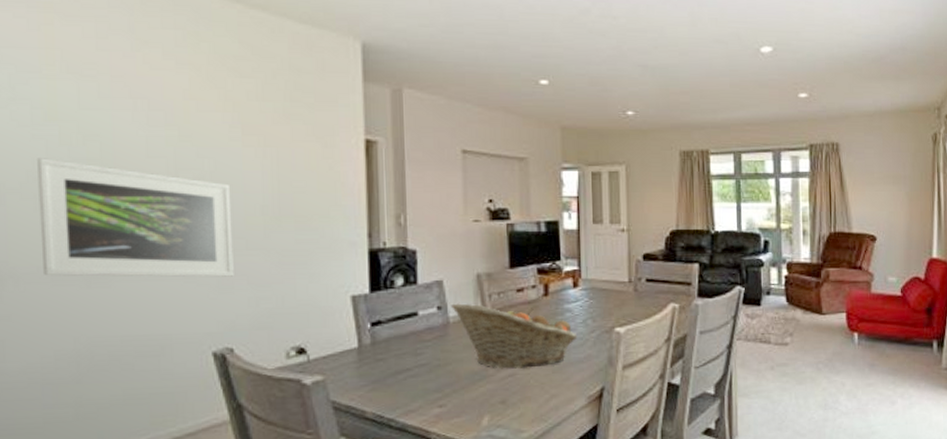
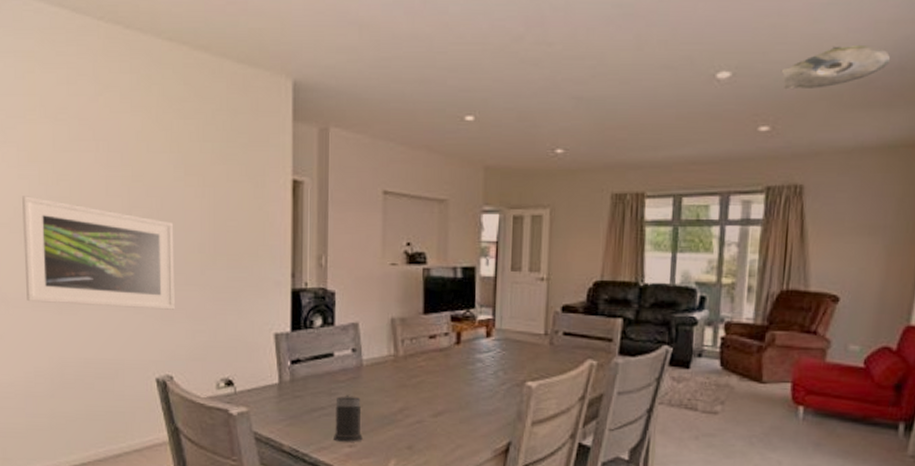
mug: none [422,353,453,403] -> present [334,394,363,442]
fruit basket: present [450,303,578,369] -> none [364,346,487,416]
ceiling light: none [812,28,895,64] -> present [781,44,891,90]

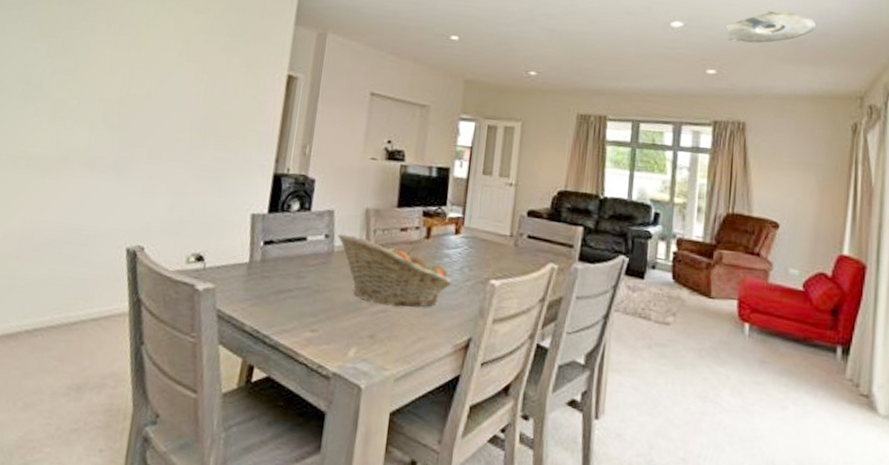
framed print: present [22,196,175,310] -> none [11,65,169,183]
mug: present [334,394,363,442] -> none [296,278,328,327]
fruit basket: none [364,346,487,416] -> present [337,233,453,308]

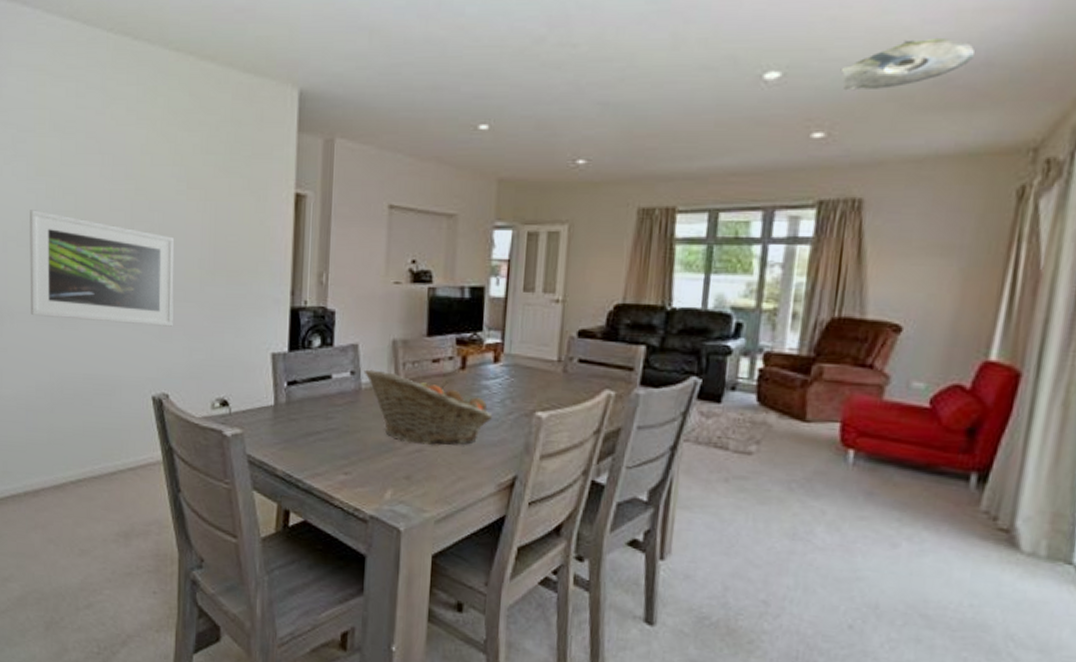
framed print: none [11,65,169,183] -> present [30,210,174,327]

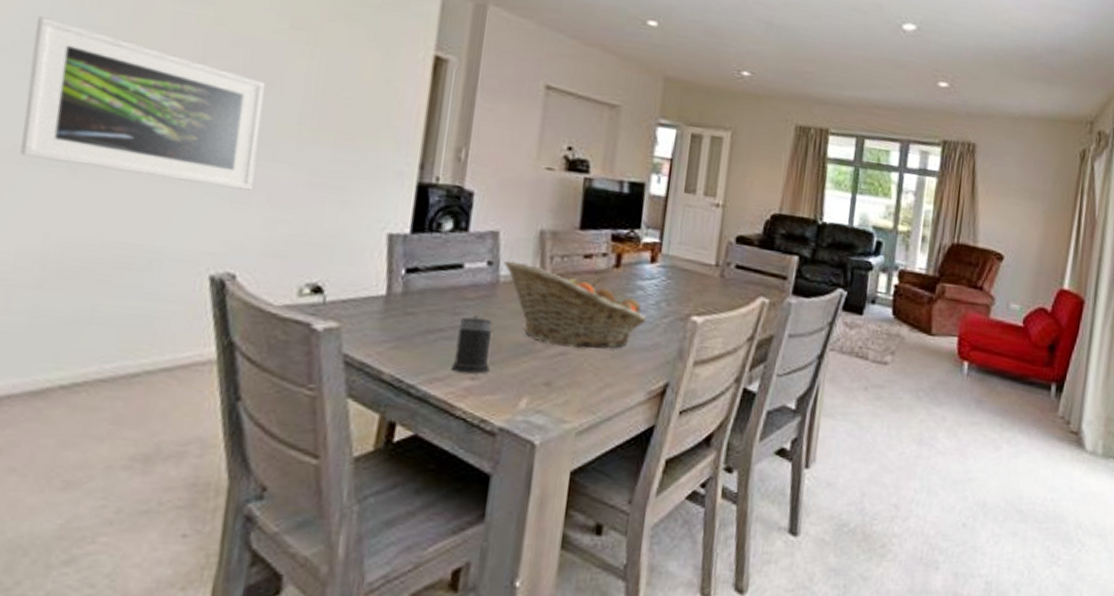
mug: none [329,419,359,470] -> present [451,315,492,374]
ceiling light: present [840,37,976,91] -> none [960,19,1053,56]

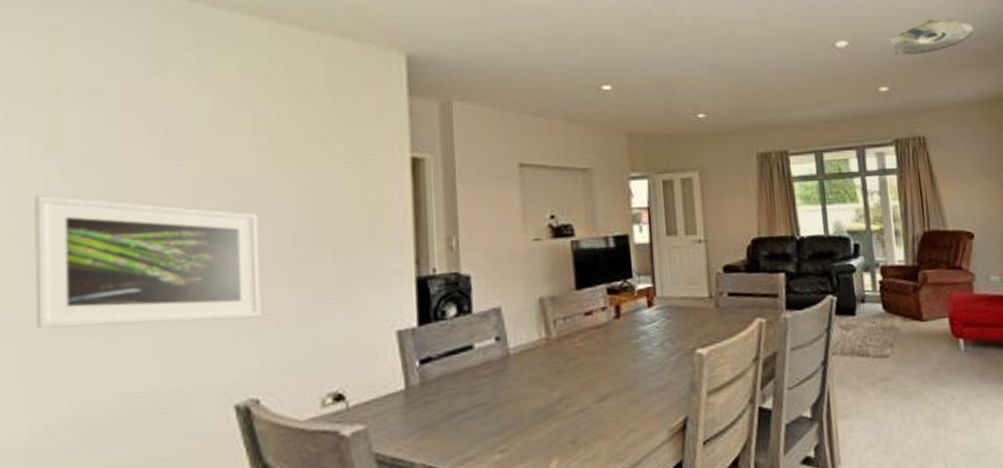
mug: present [451,315,492,374] -> none [479,391,516,449]
fruit basket: present [503,260,647,349] -> none [510,331,655,404]
ceiling light: none [960,19,1053,56] -> present [889,18,974,56]

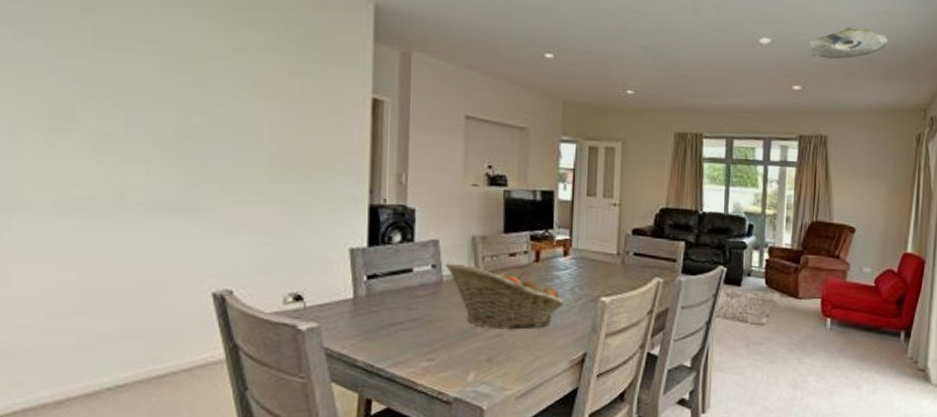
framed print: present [35,195,261,328] -> none [50,92,239,222]
fruit basket: none [510,331,655,404] -> present [444,263,565,330]

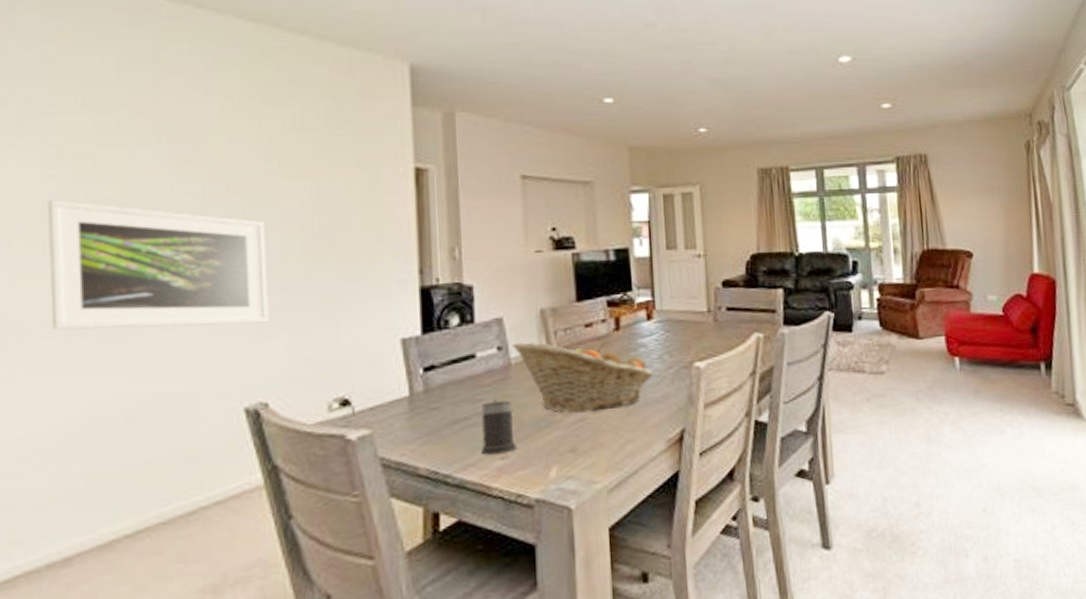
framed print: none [50,92,239,222] -> present [48,199,269,330]
mug: none [411,309,442,356] -> present [481,399,517,455]
ceiling light: present [808,27,888,60] -> none [893,34,980,72]

